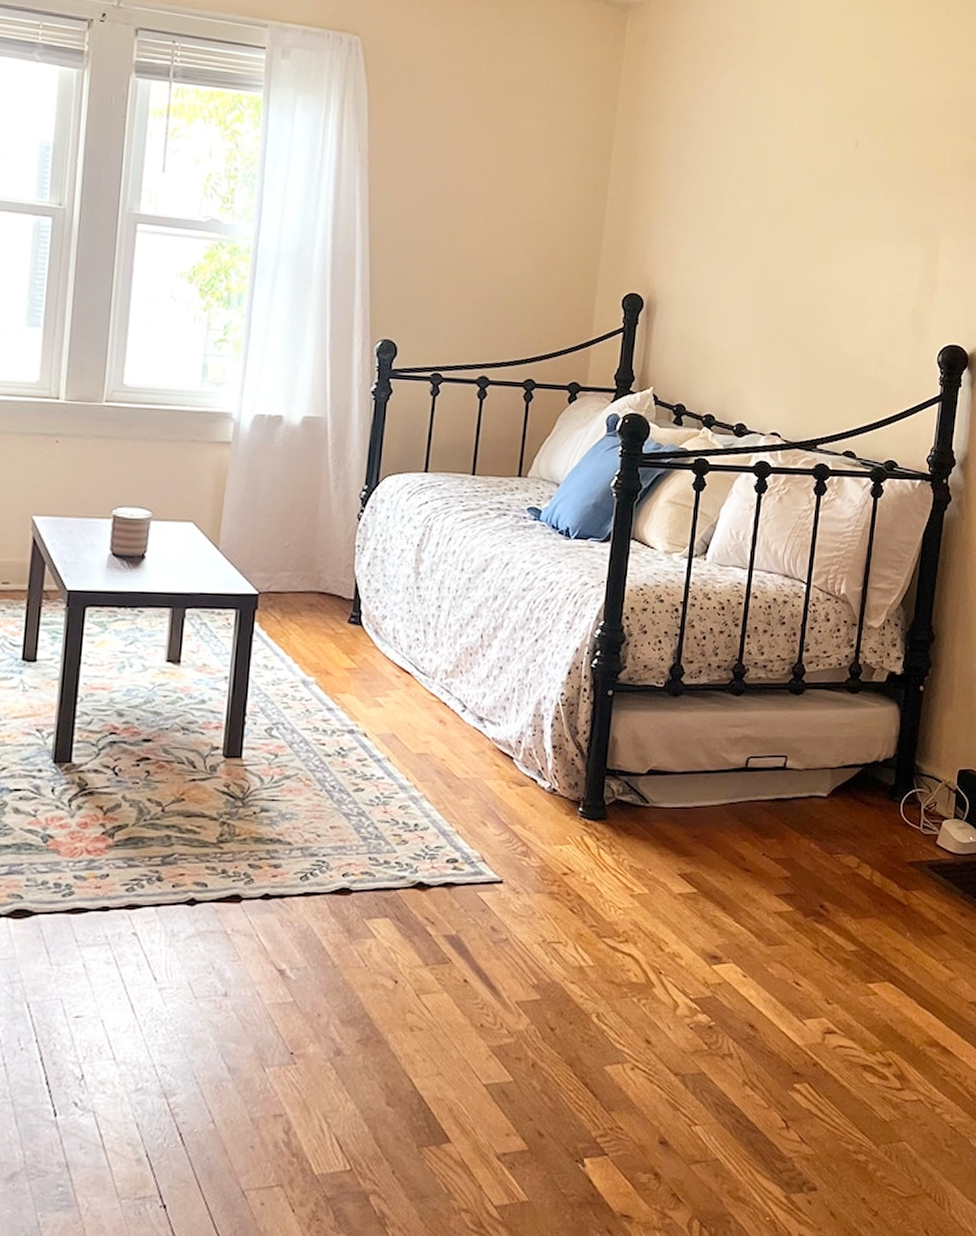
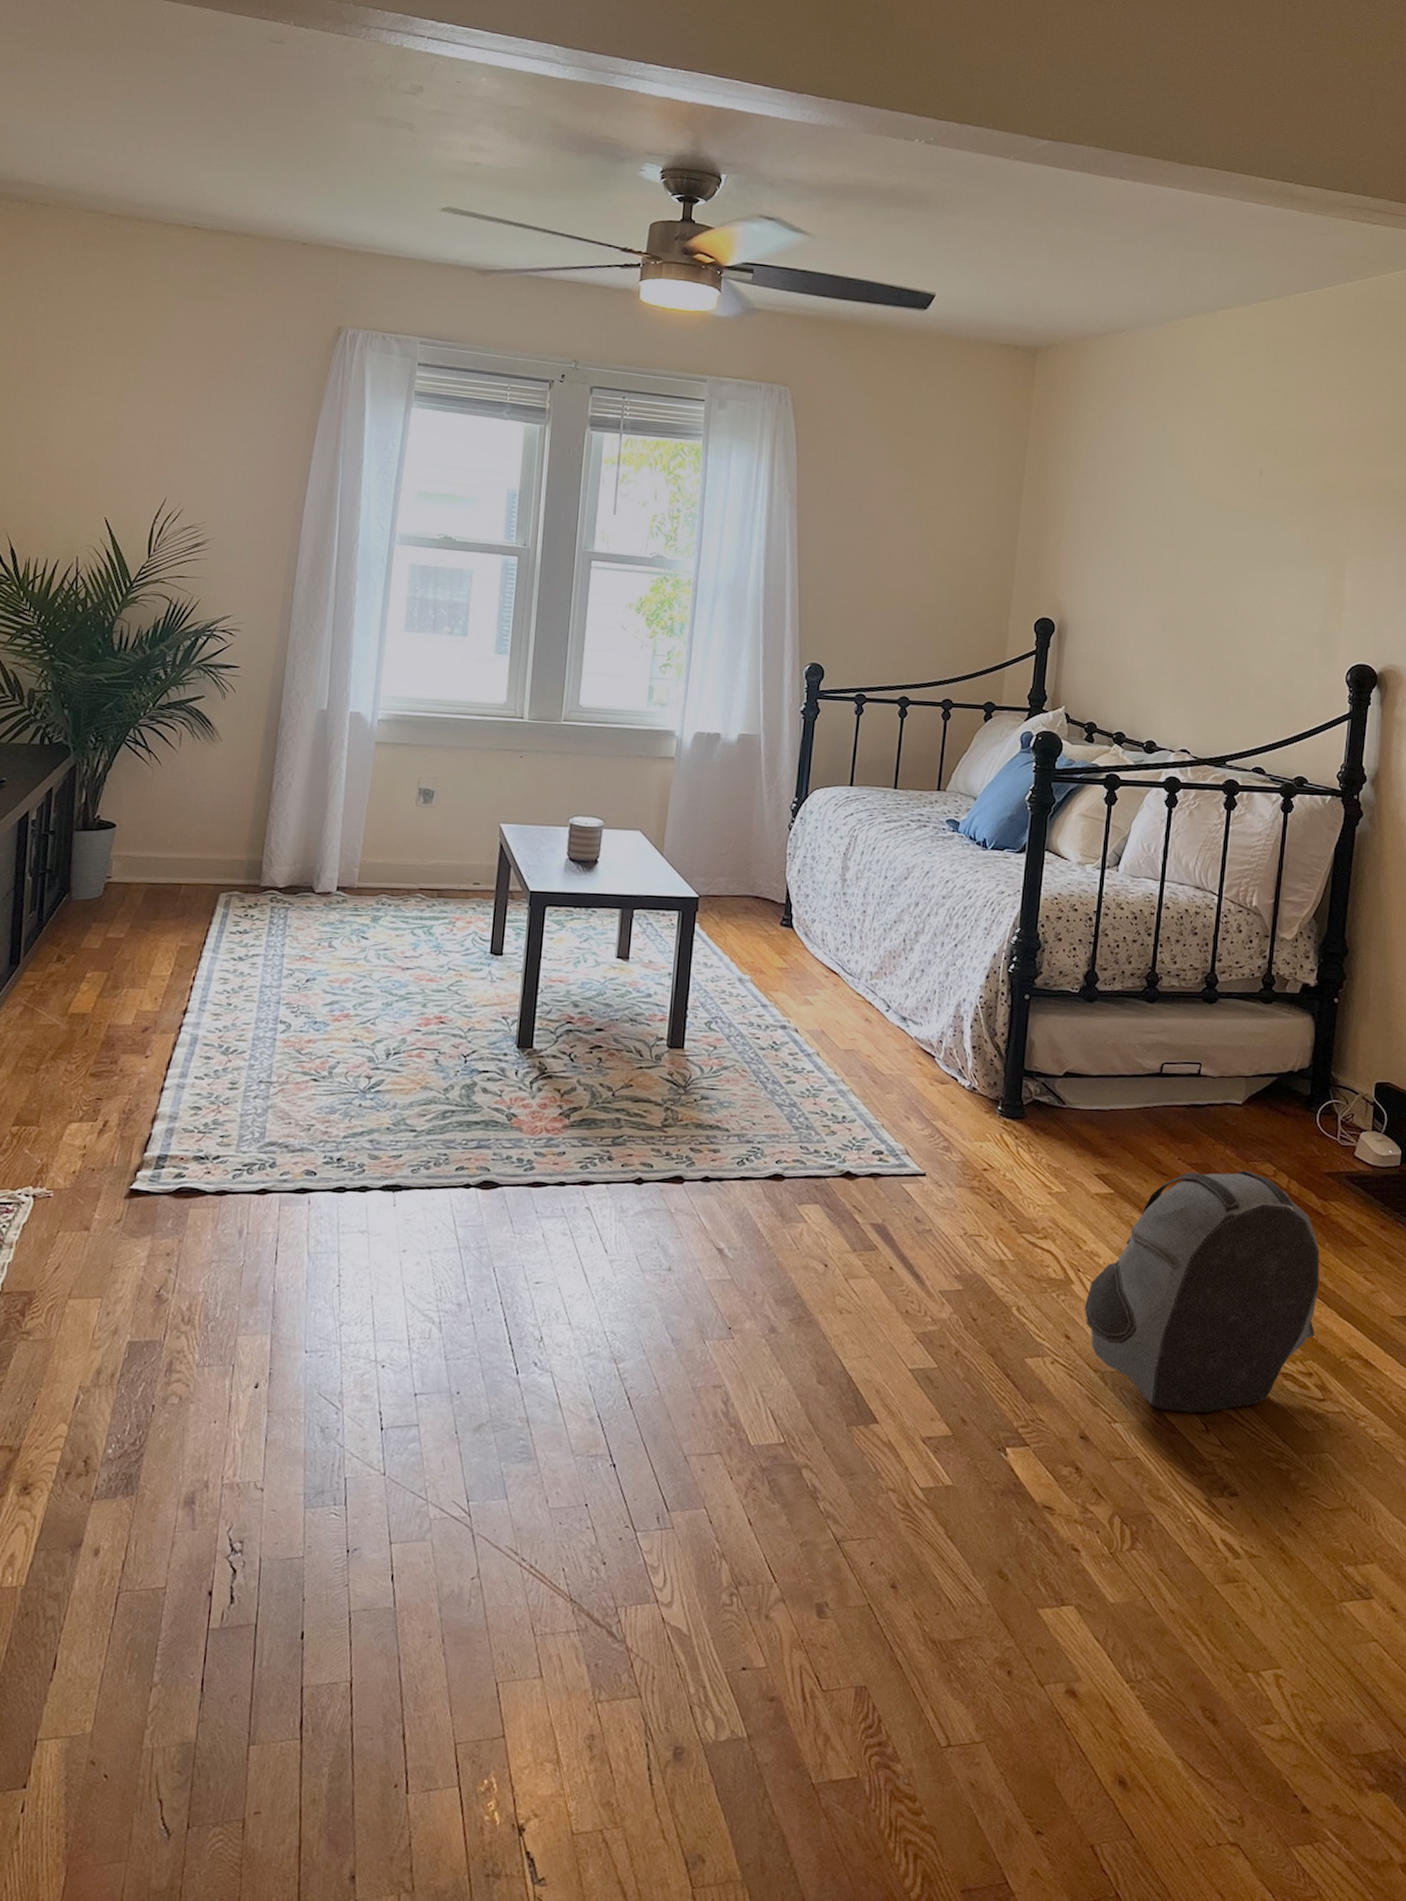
backpack: none [665,863,901,1111] -> present [1084,1170,1319,1413]

